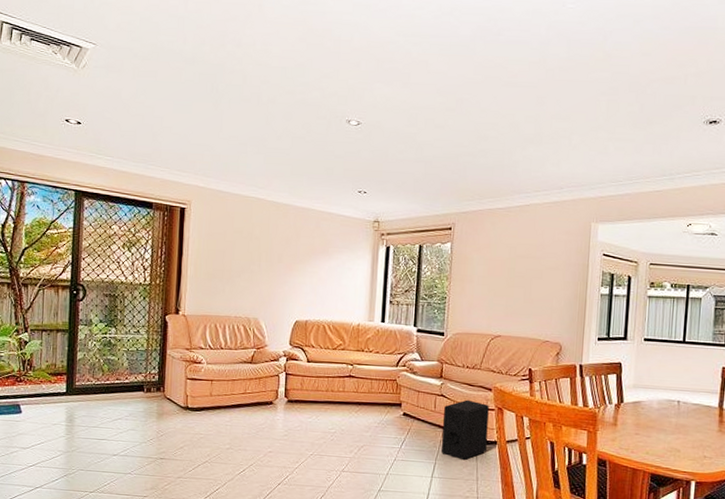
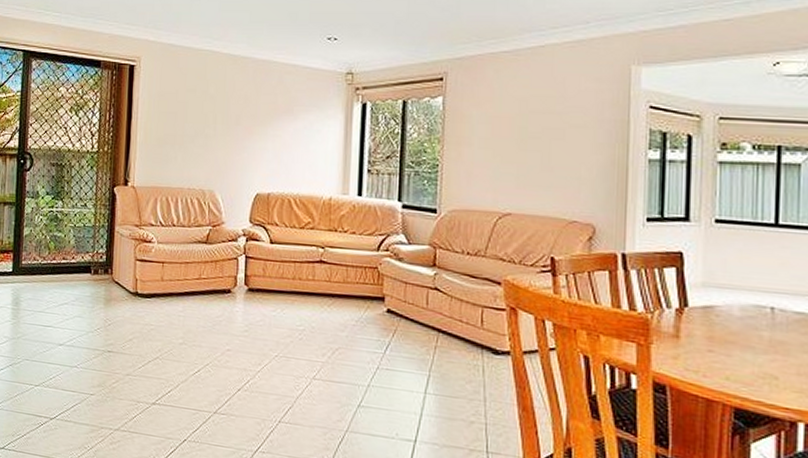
speaker: present [441,399,489,461] -> none [436,295,498,375]

